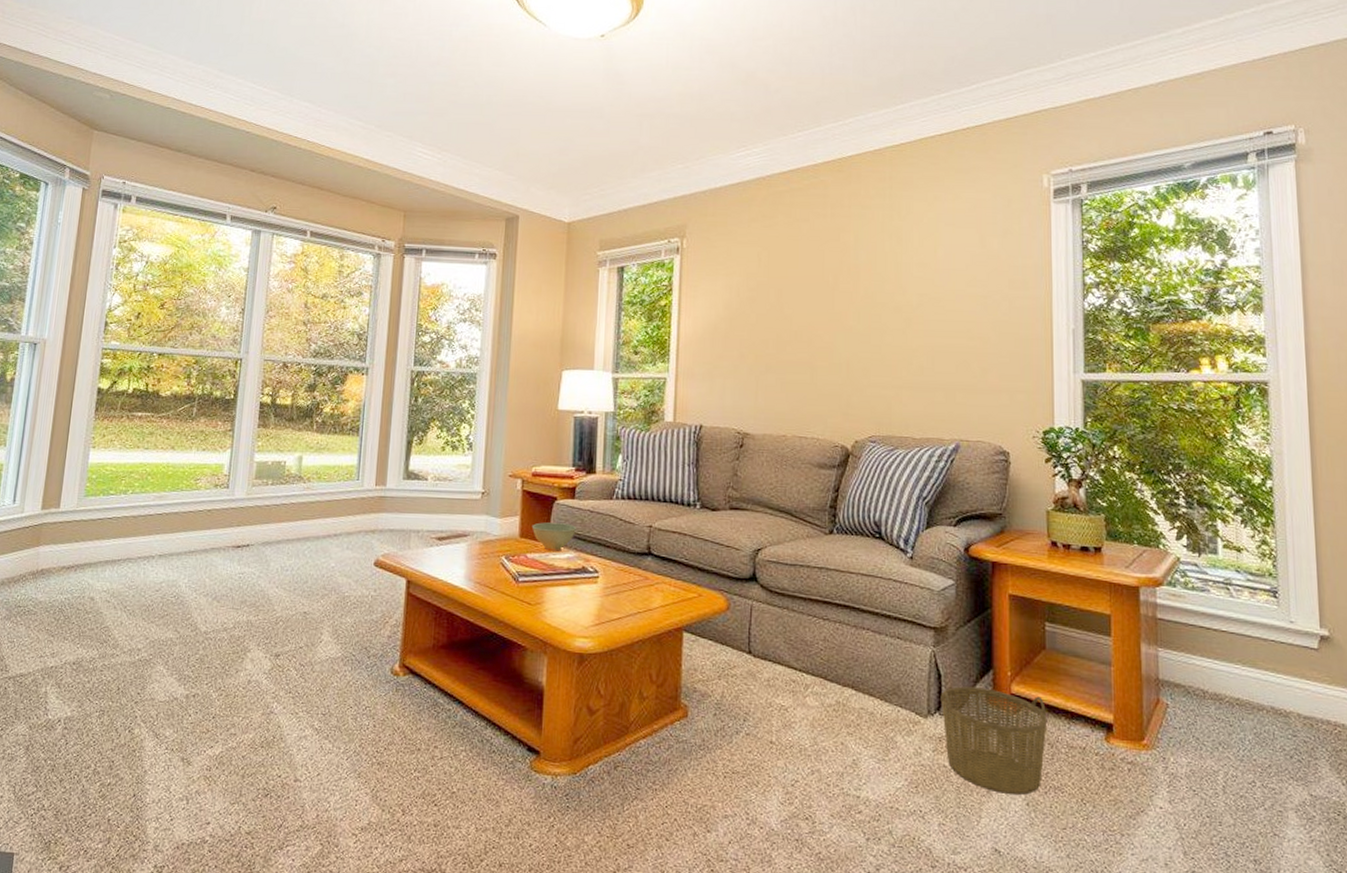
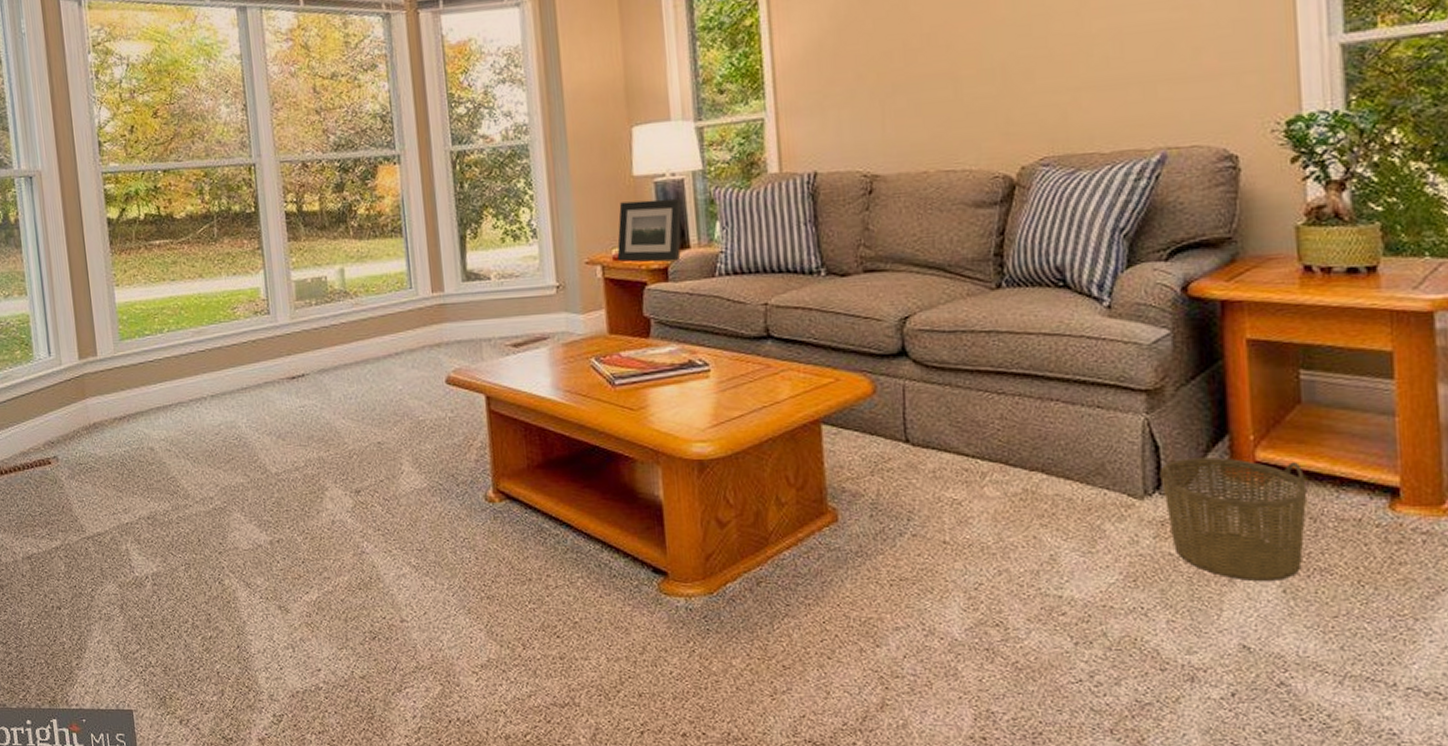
bowl: present [532,522,577,551] -> none [621,311,676,346]
picture frame: none [536,430,595,483] -> present [617,198,683,262]

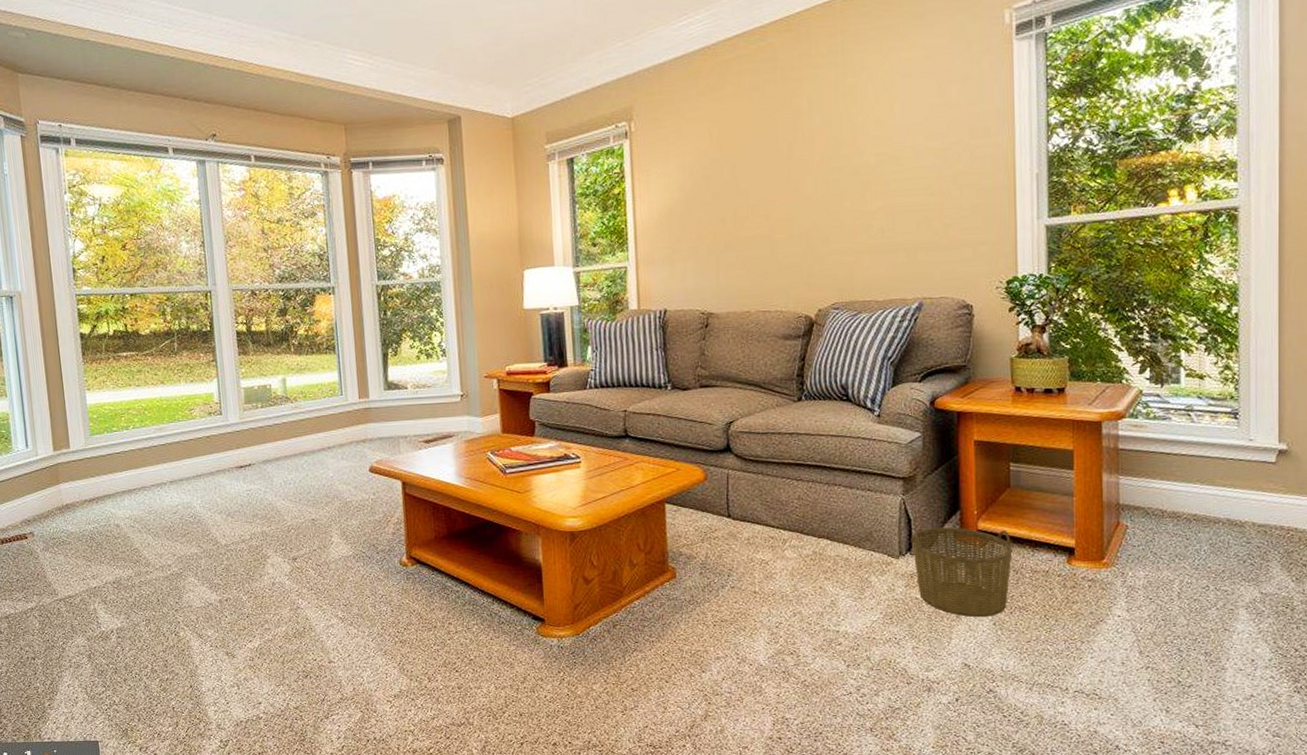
picture frame: present [617,198,683,262] -> none [510,327,562,377]

